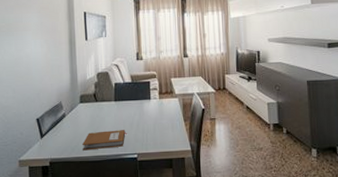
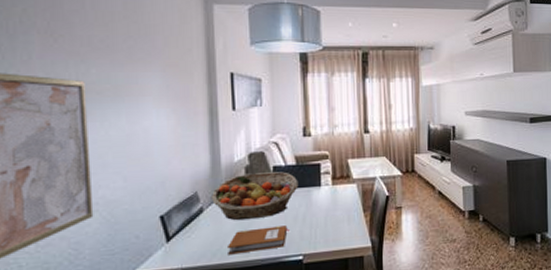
fruit basket: none [70,87,134,125] -> present [210,172,299,221]

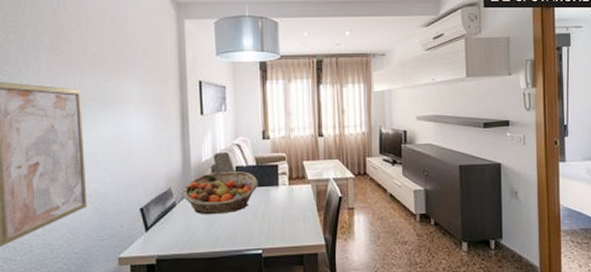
notebook: present [228,225,289,255] -> none [196,221,250,246]

